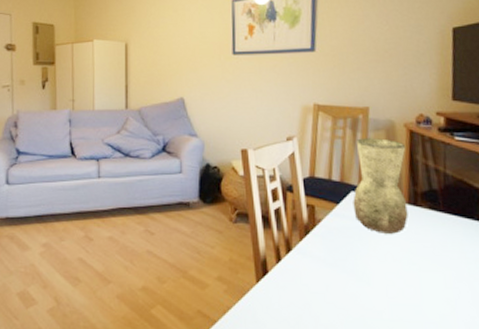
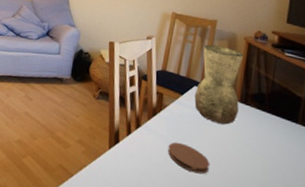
coaster: none [329,263,382,299] -> present [168,142,210,175]

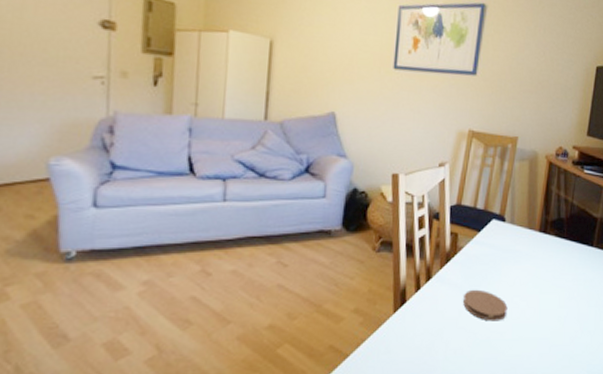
vase: present [194,44,244,125] -> none [492,167,545,260]

